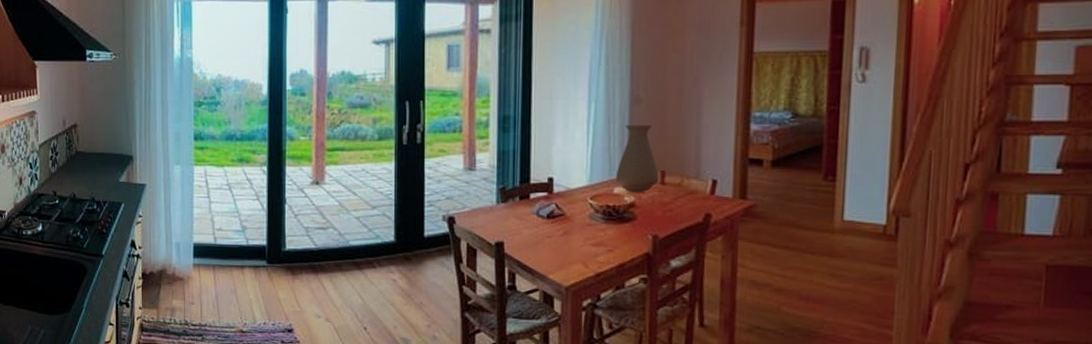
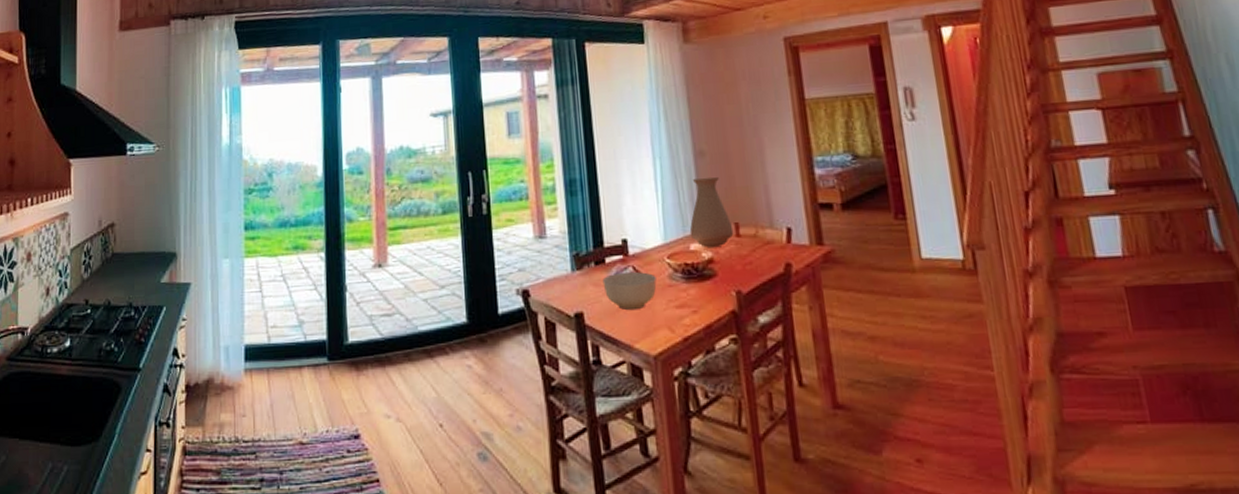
bowl: none [525,208,577,243] -> present [602,271,657,310]

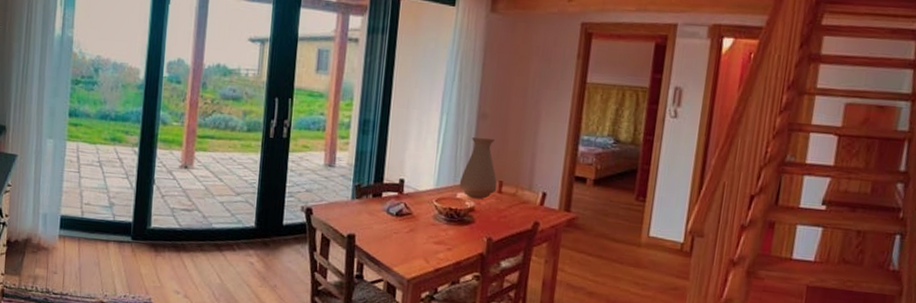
bowl: present [602,271,657,310] -> none [376,206,423,239]

